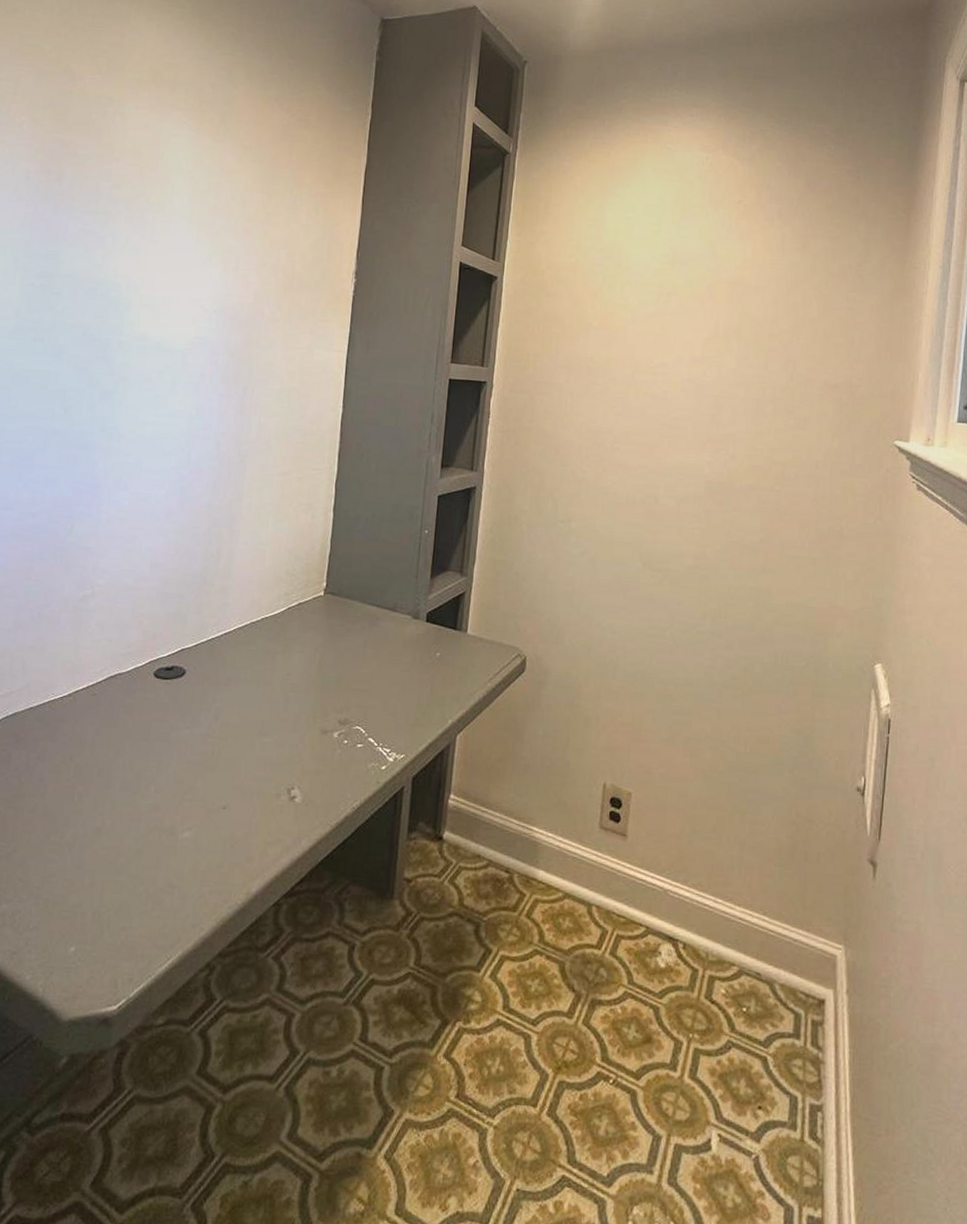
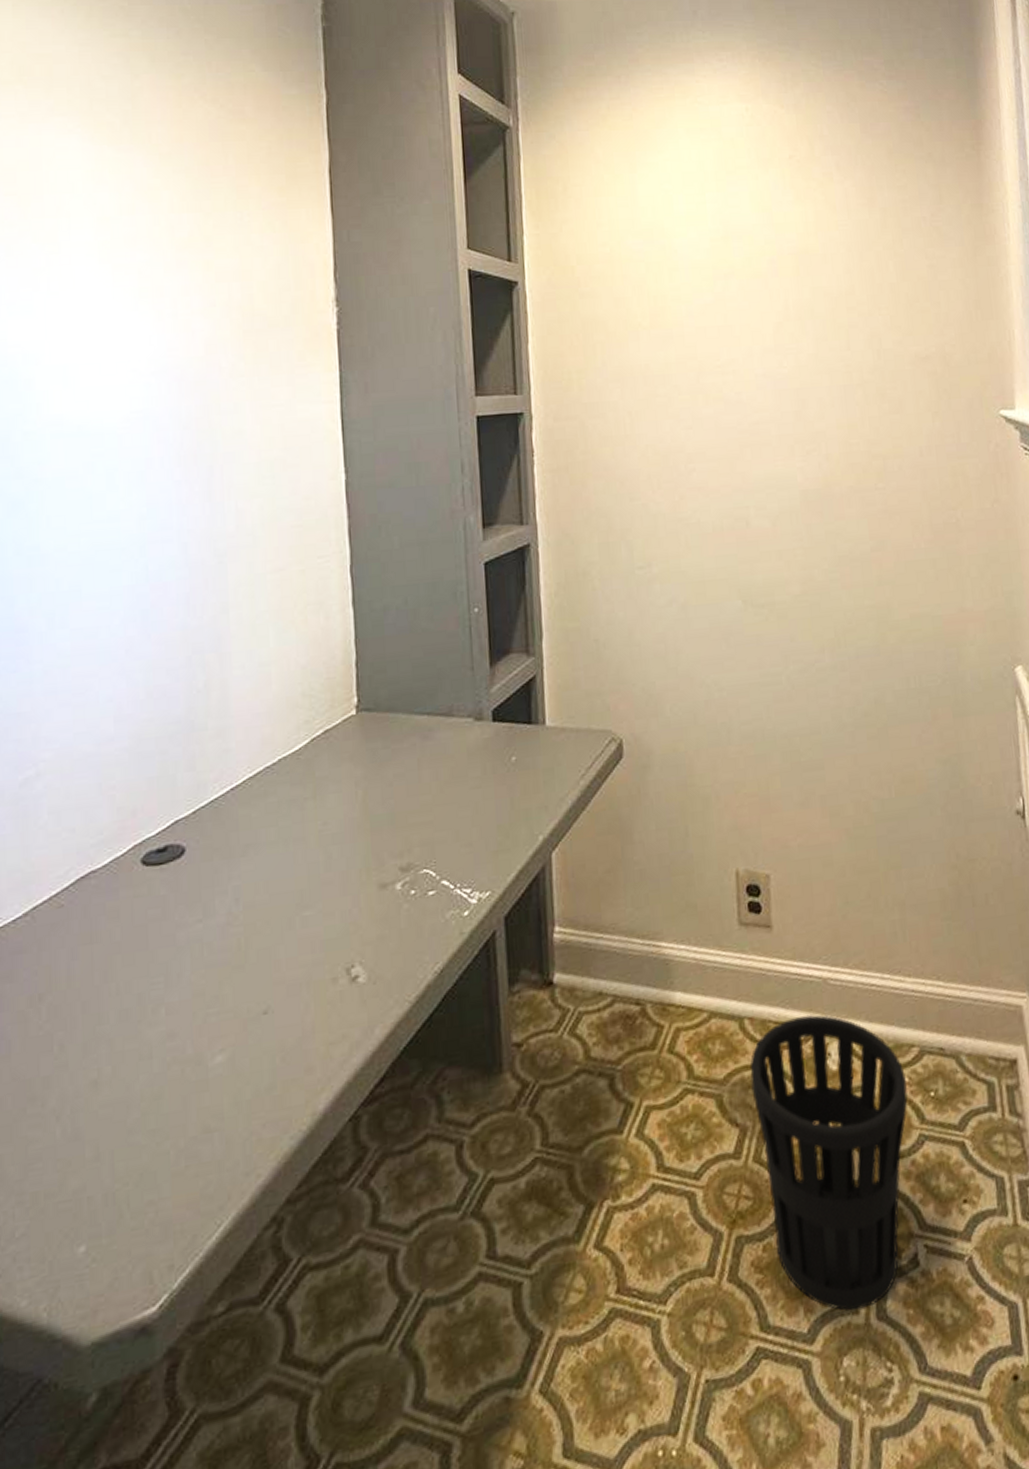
wastebasket: none [590,915,724,1171] -> present [749,1014,908,1311]

